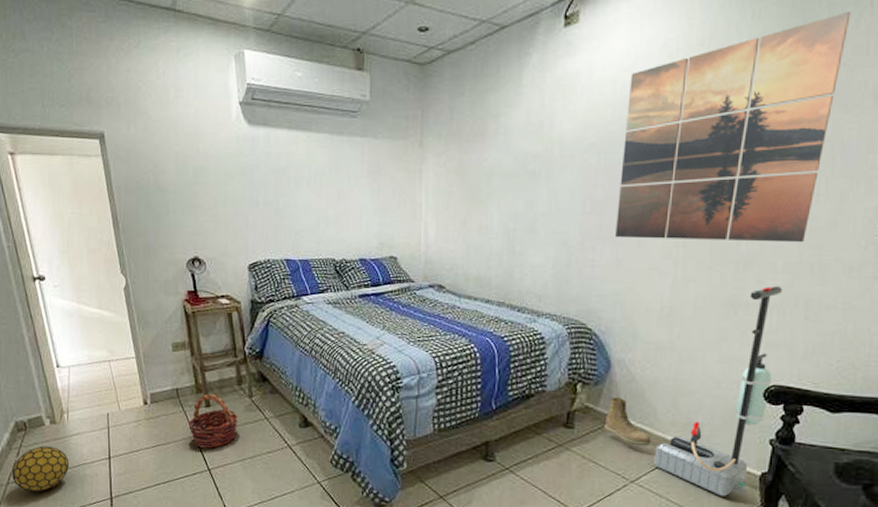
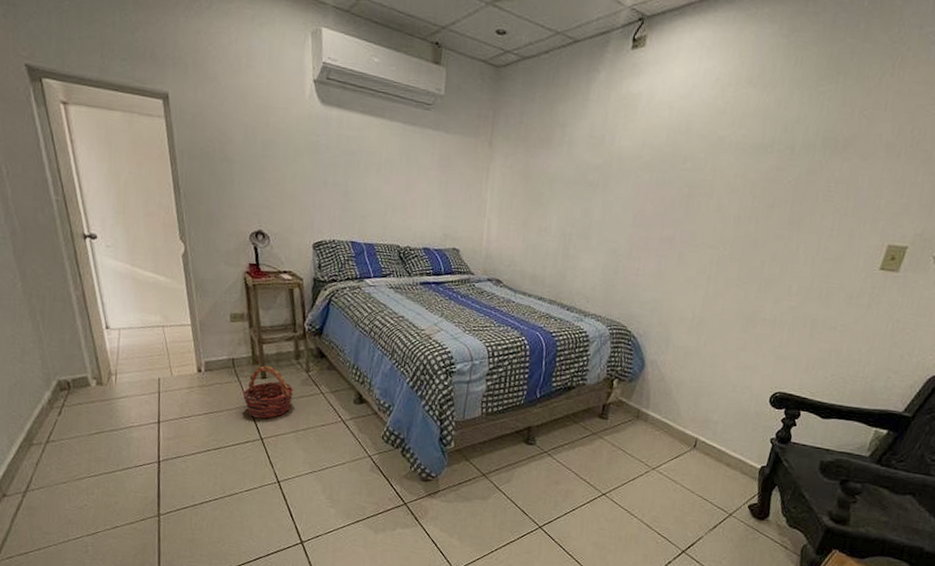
decorative ball: present [11,446,69,492] -> none [52,406,116,452]
boot cleaning station: present [604,285,783,497] -> none [633,305,795,486]
wall art: present [614,12,851,243] -> none [658,70,876,271]

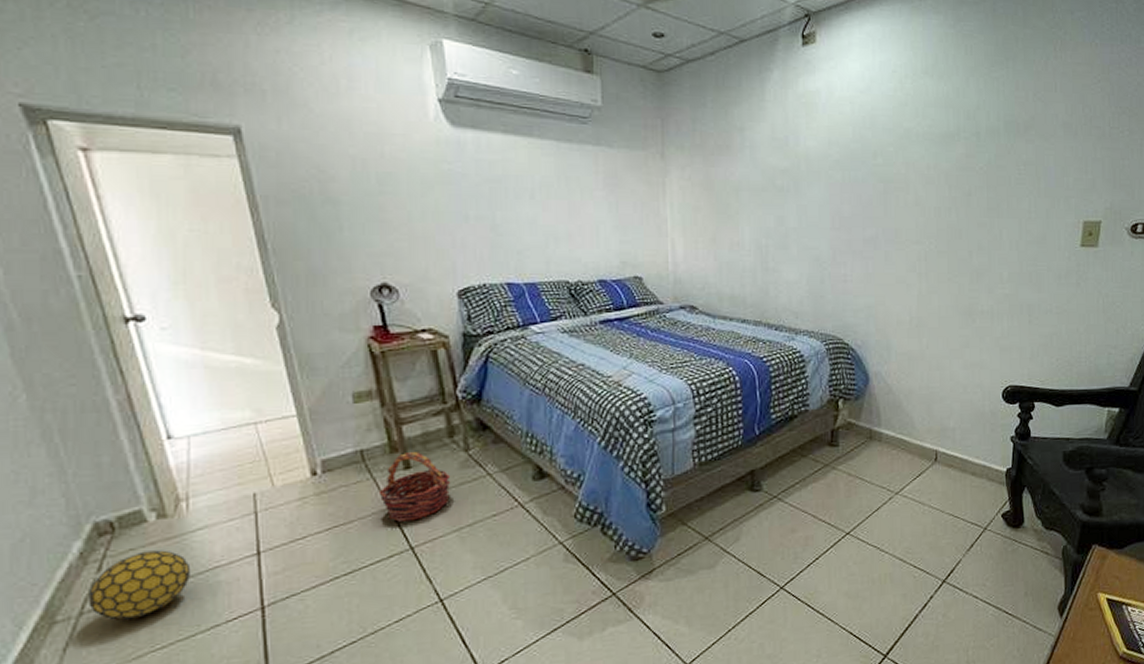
decorative ball: none [52,406,116,452] -> present [87,550,191,620]

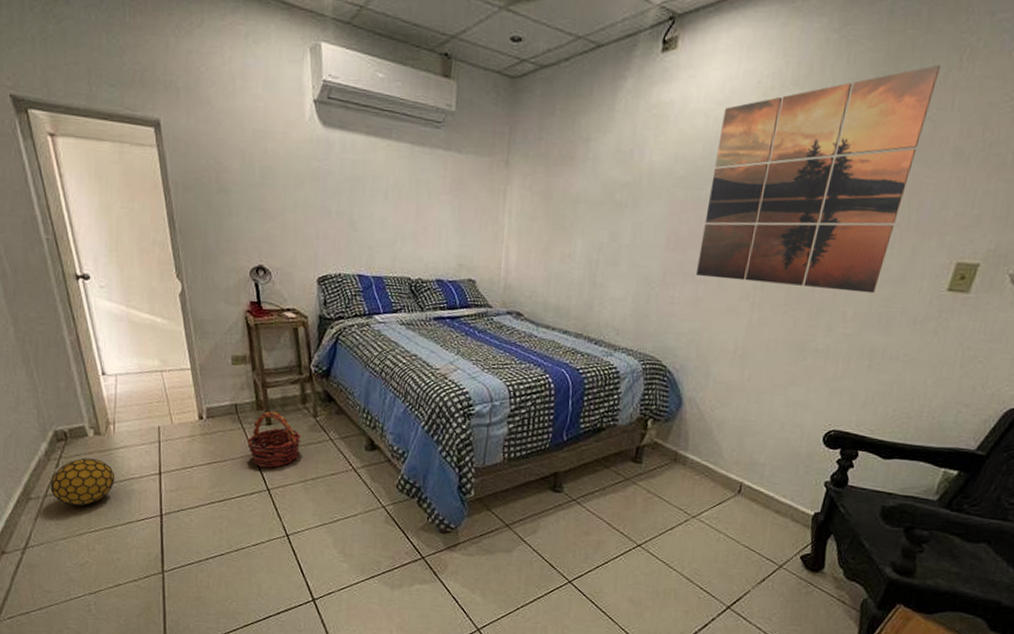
wall art: none [863,54,1041,255] -> present [695,65,941,294]

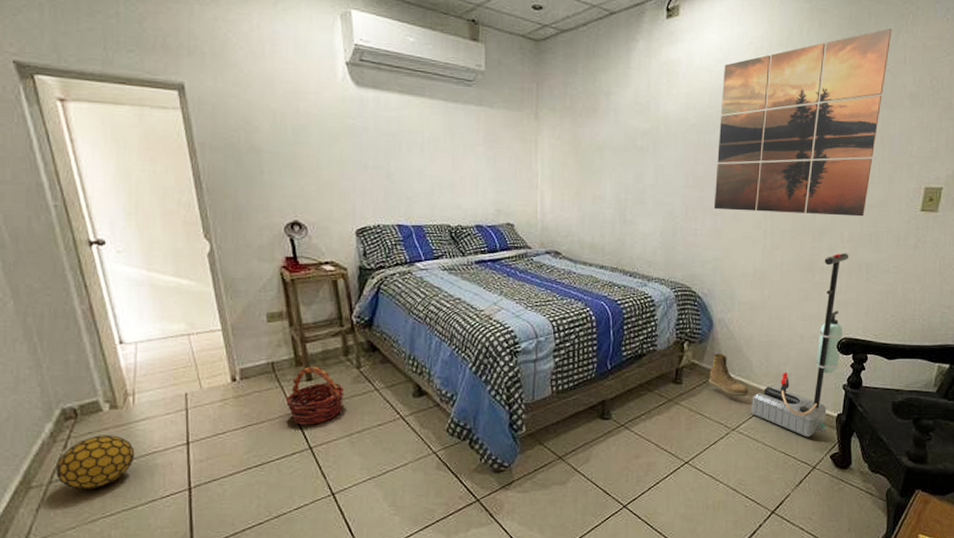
boot cleaning station: none [670,333,851,535] -> present [708,252,849,438]

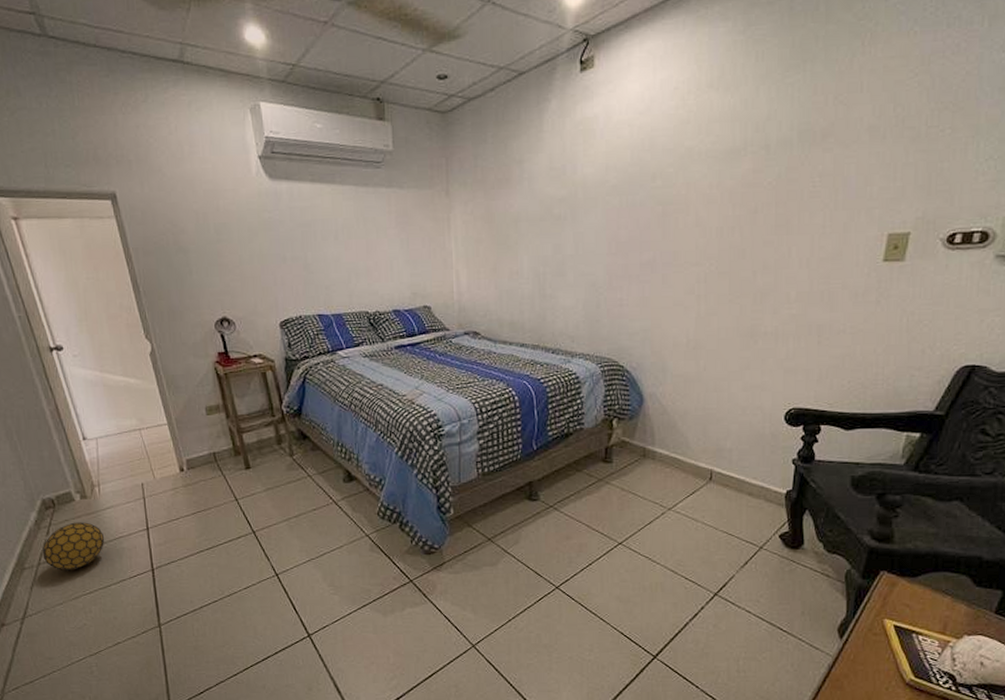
basket: present [285,367,345,425] -> none [228,456,281,511]
boot cleaning station: present [708,252,849,438] -> none [640,314,797,517]
wall art: present [713,28,892,217] -> none [640,52,845,277]

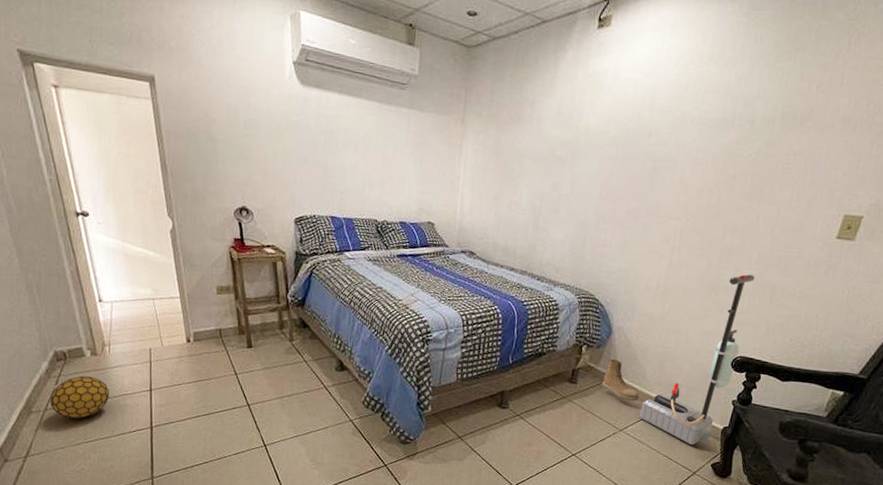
boot cleaning station: none [640,314,797,517] -> present [601,274,755,446]

